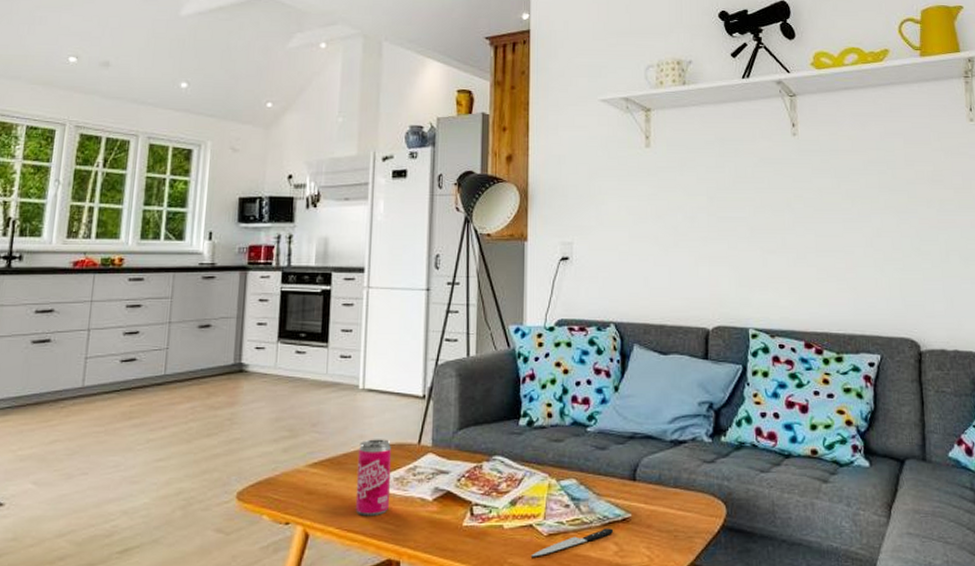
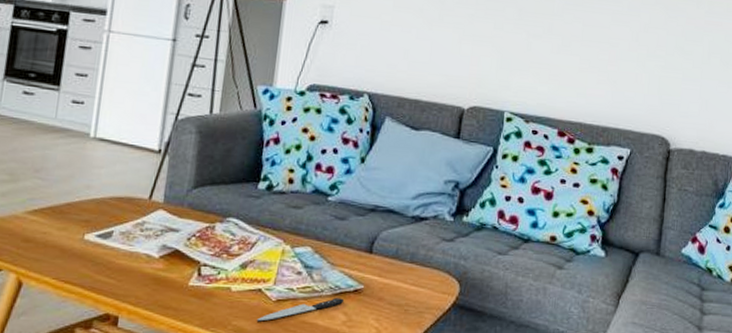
beverage can: present [355,439,392,517] -> none [75,190,121,270]

